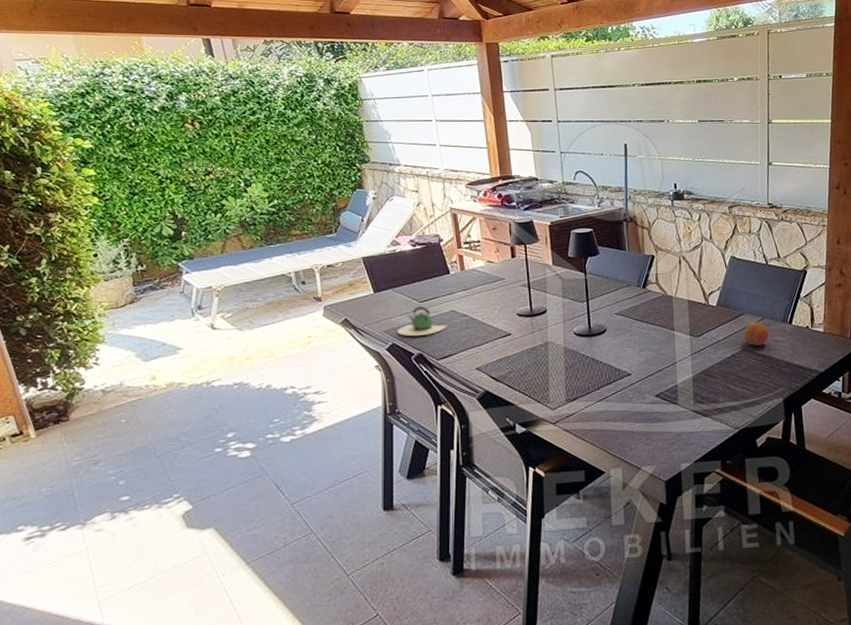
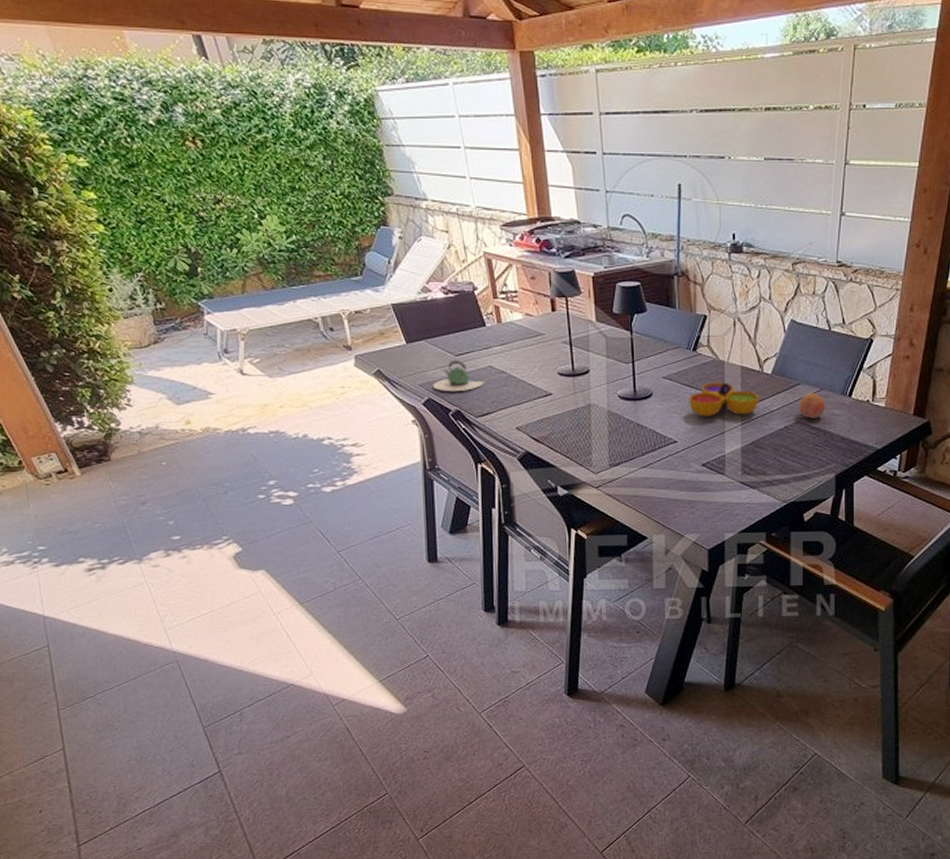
decorative bowl: none [640,315,707,349] -> present [689,382,760,417]

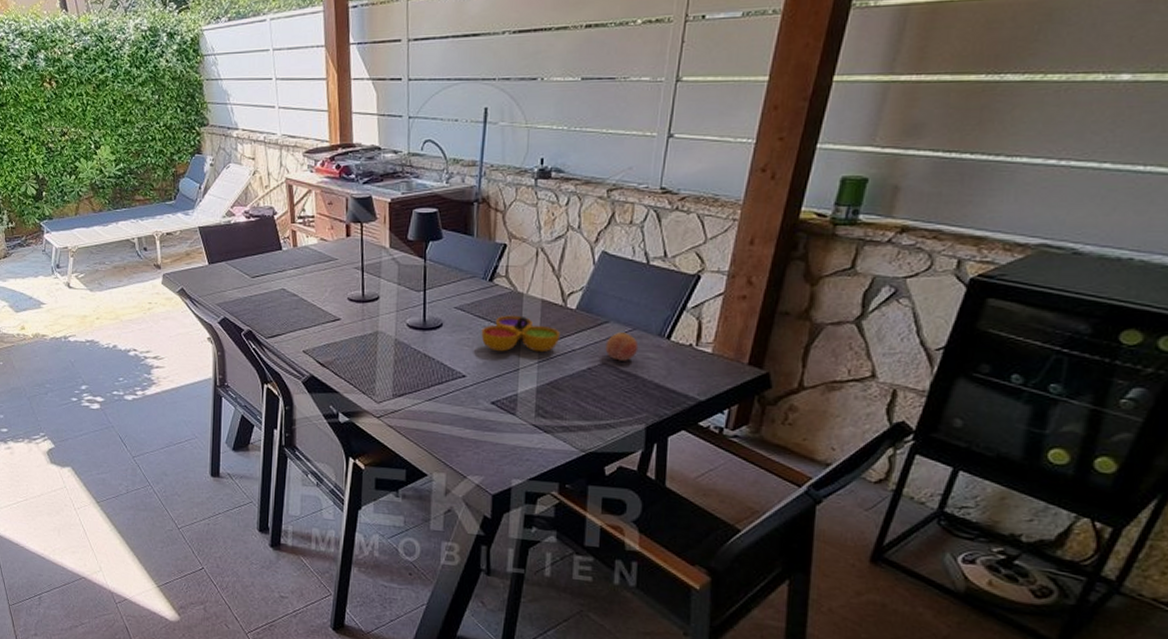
teapot: present [432,359,485,391] -> none [228,281,277,312]

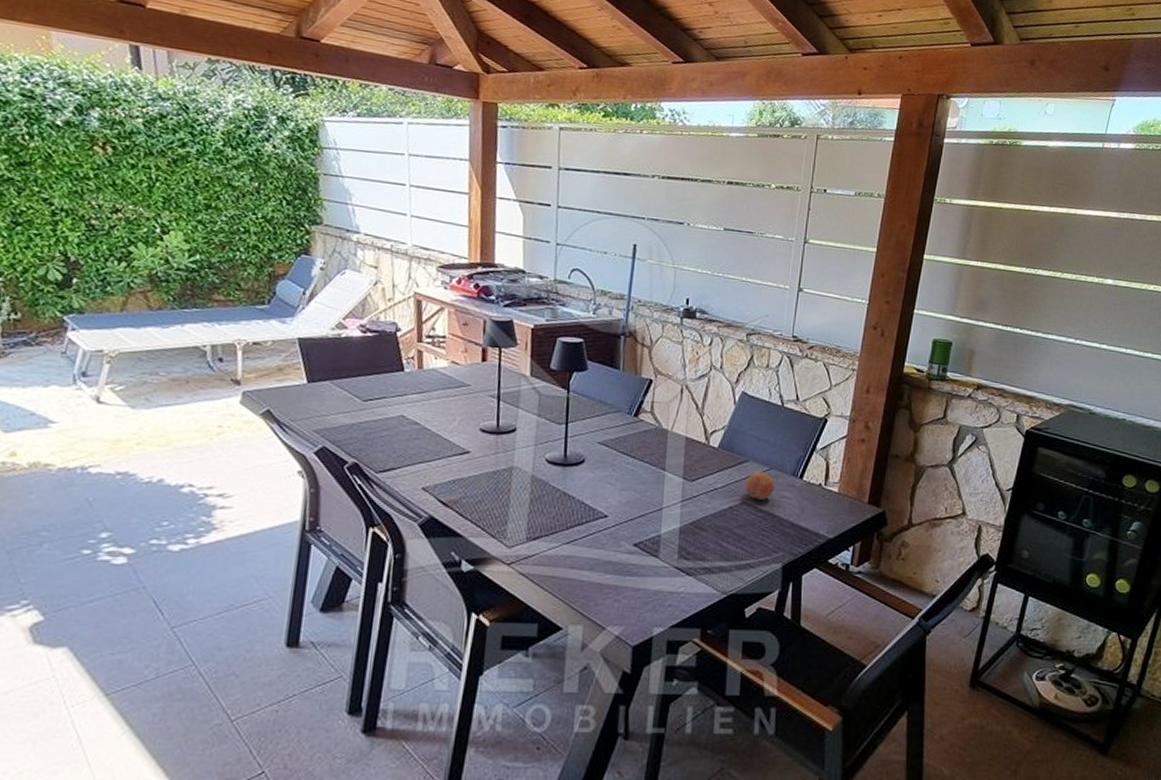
decorative bowl: present [481,315,561,353] -> none [625,452,704,491]

